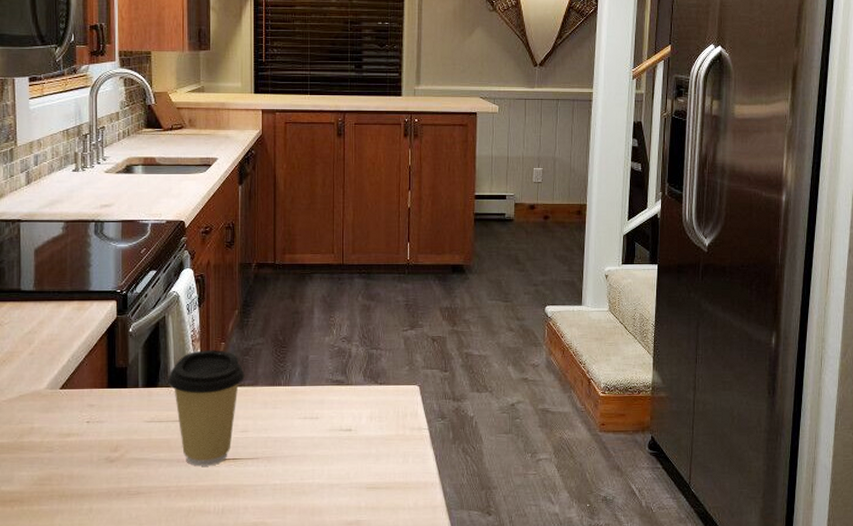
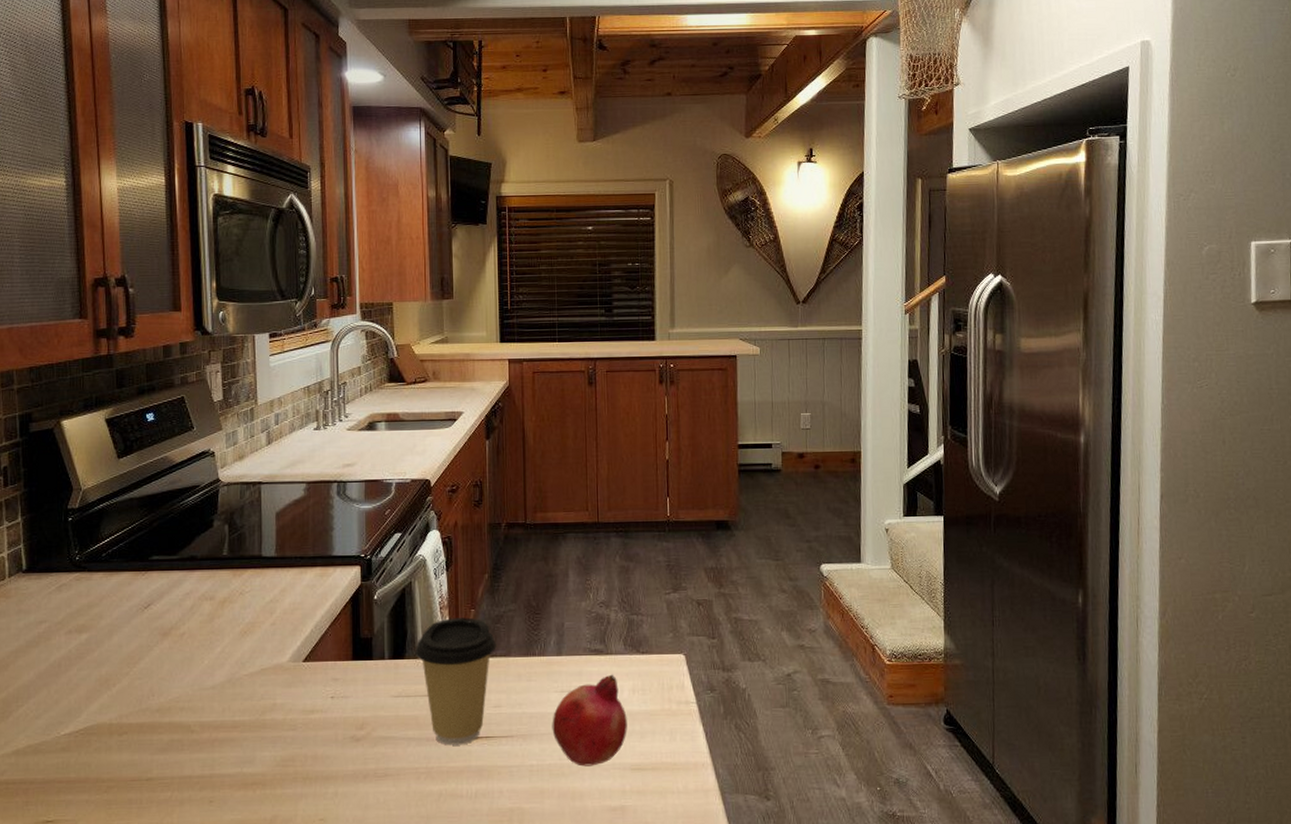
fruit: none [295,403,364,486] -> present [552,674,627,767]

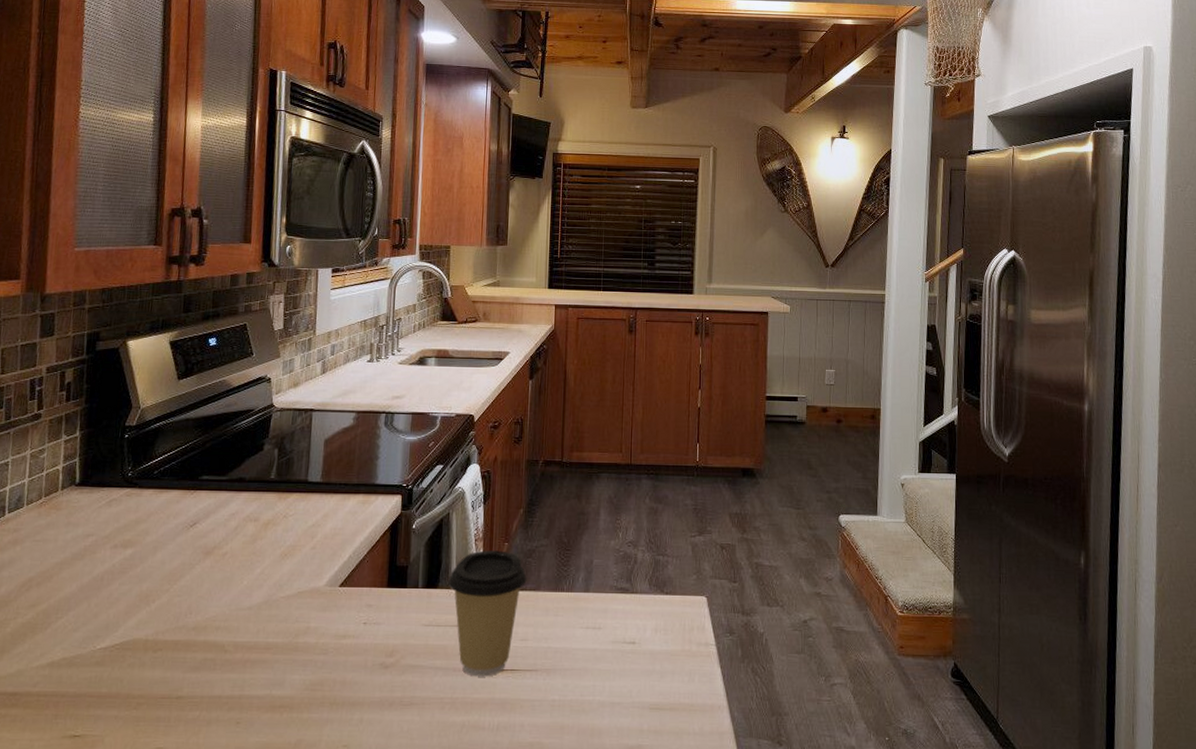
fruit: present [552,674,627,767] -> none [575,613,648,704]

